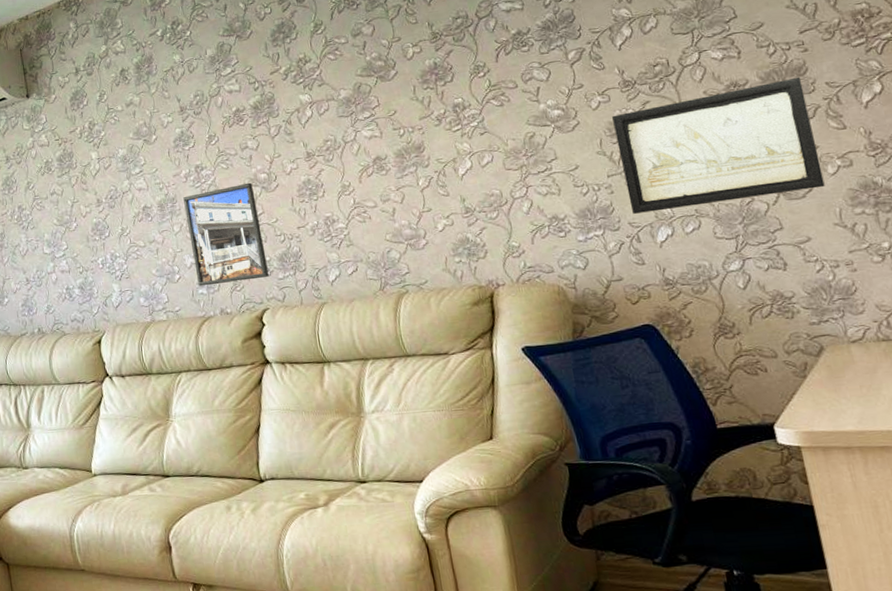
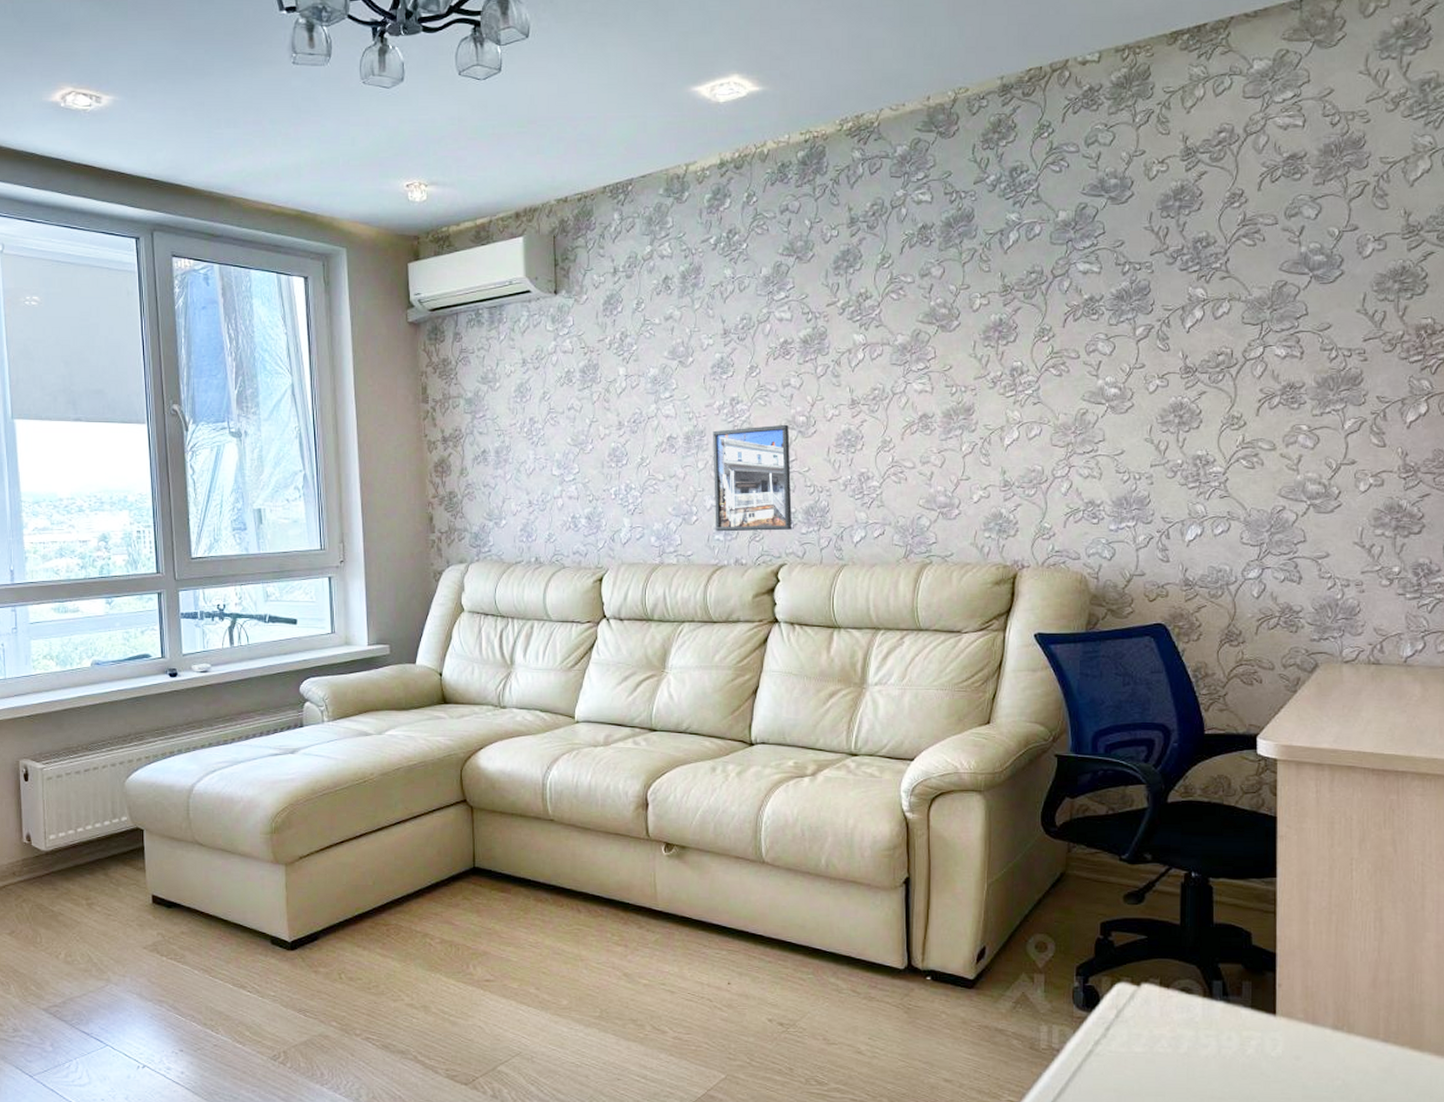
wall art: present [612,77,825,214] -> none [1166,387,1355,509]

